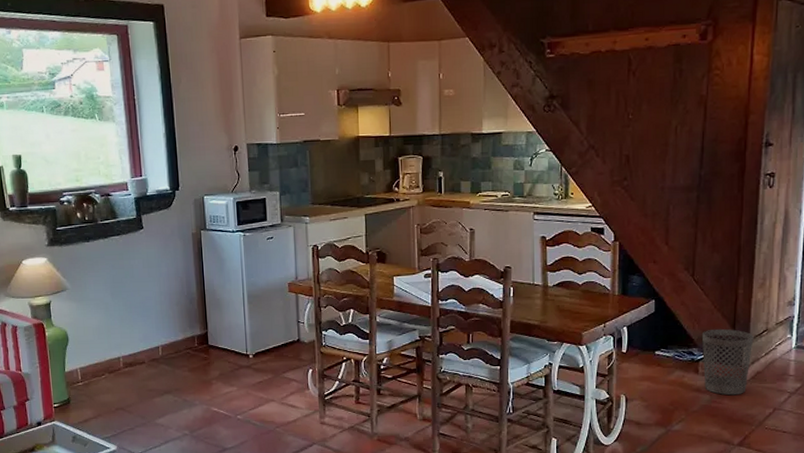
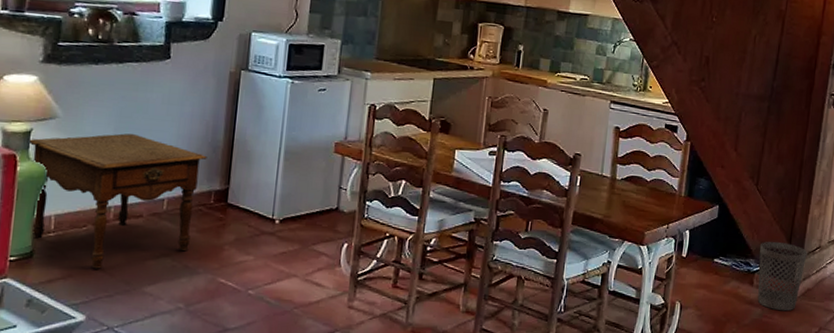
side table: none [49,296,186,408] -> present [27,133,207,269]

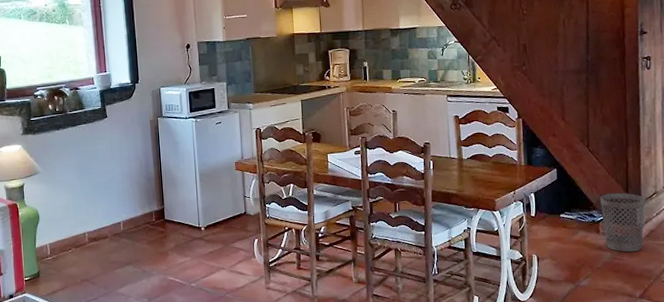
side table: present [27,133,207,269] -> none [22,177,145,280]

